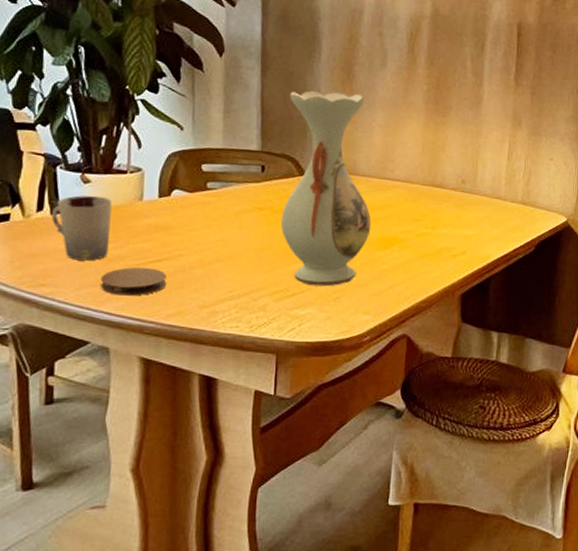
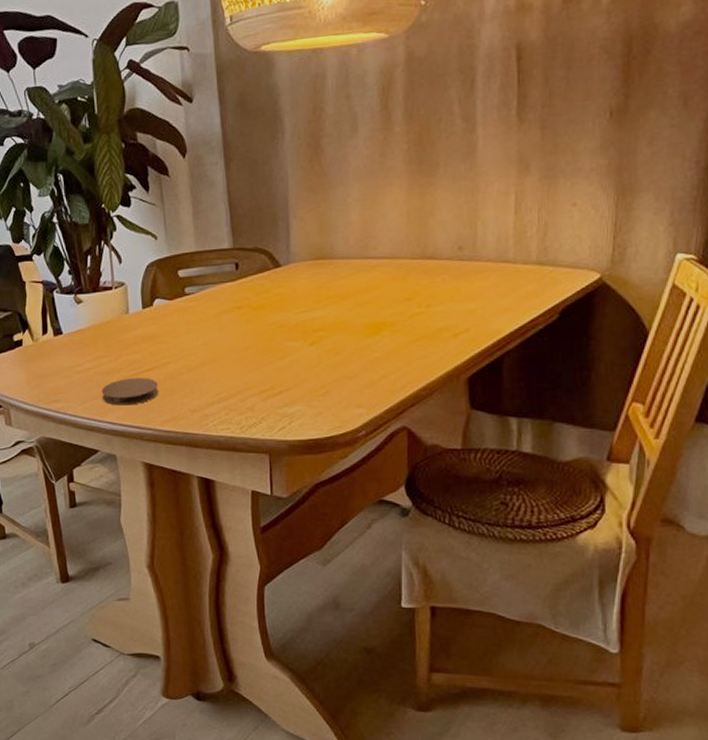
cup: present [52,195,112,261] -> none [55,315,105,376]
vase: present [280,91,372,287] -> none [256,168,356,382]

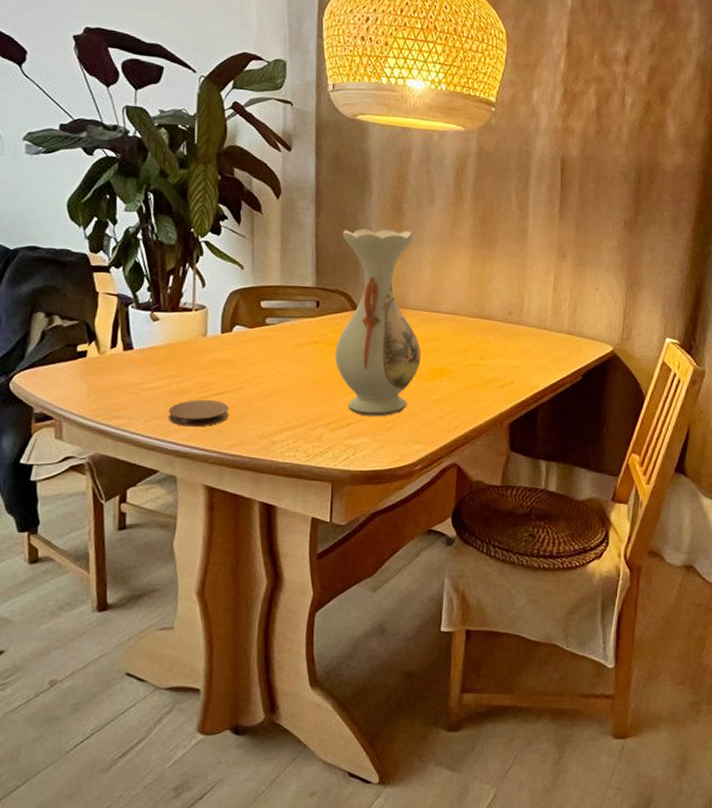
vase: none [256,168,356,382] -> present [334,228,421,417]

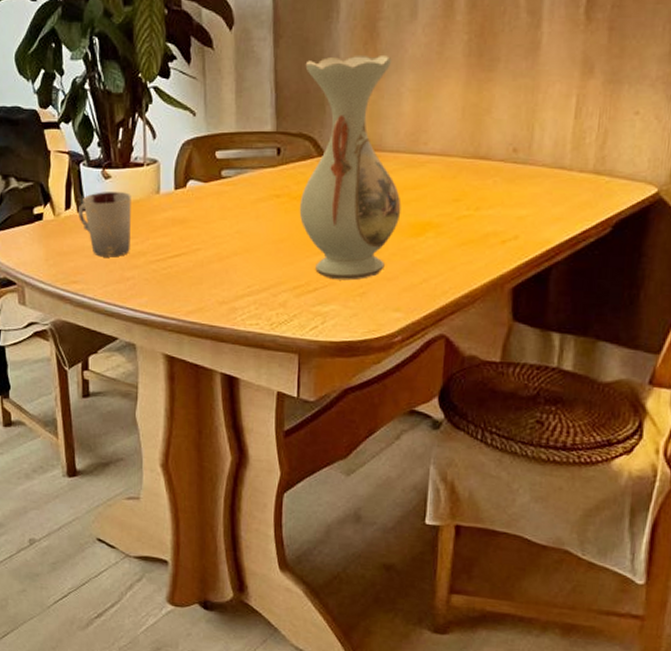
cup: none [124,332,179,394] -> present [79,192,131,257]
coaster: present [168,400,229,427] -> none [124,263,187,292]

